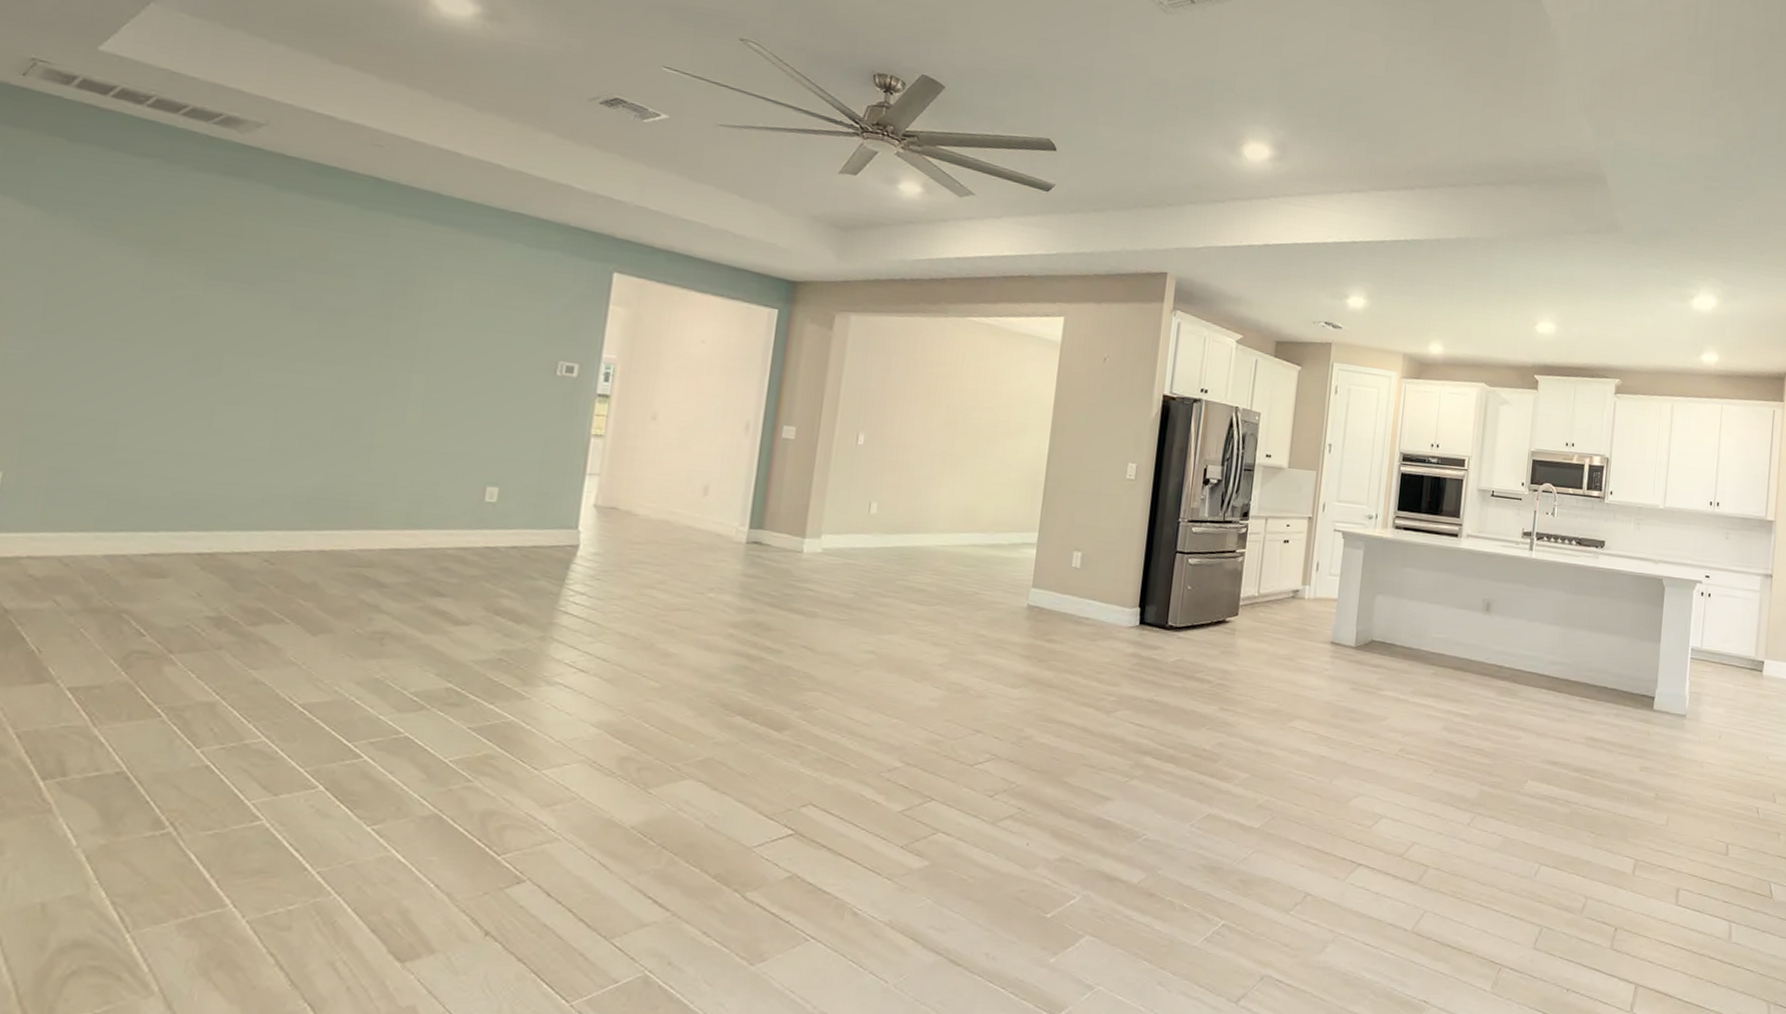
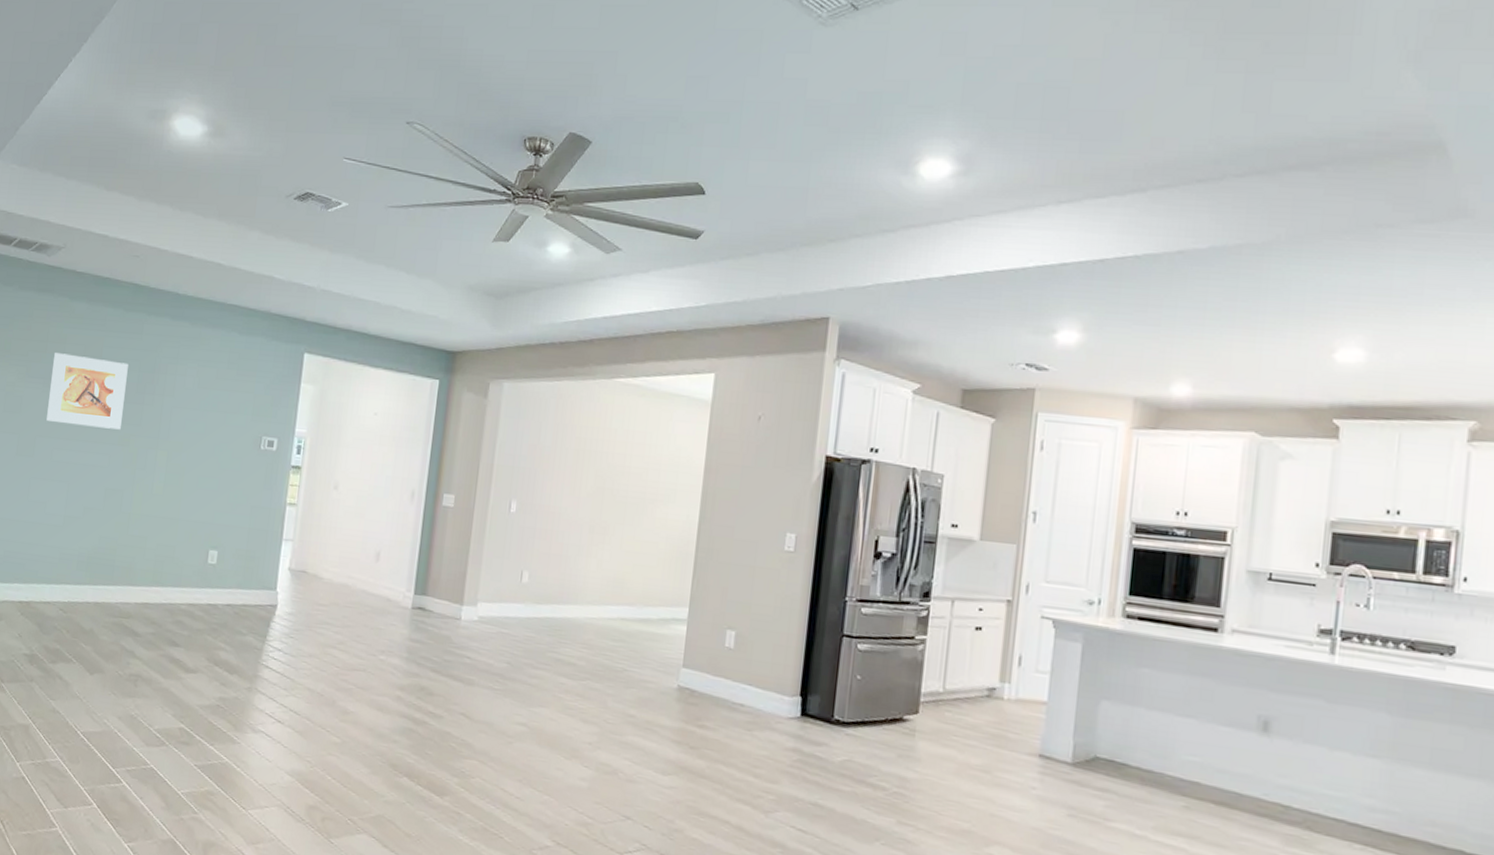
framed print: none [240,251,368,348] -> present [46,353,129,430]

